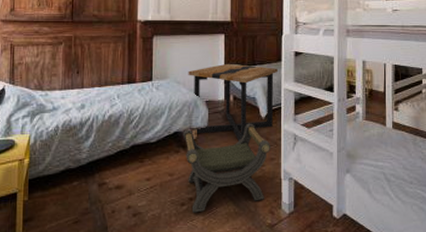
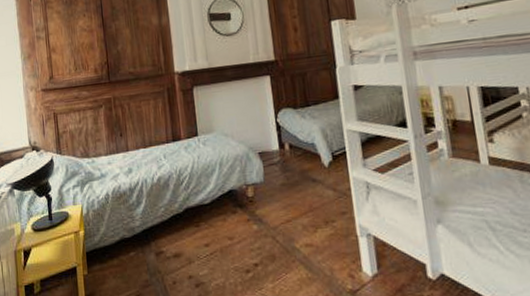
stool: present [182,123,272,213] -> none [237,173,342,281]
side table: present [188,63,278,142] -> none [235,106,339,196]

